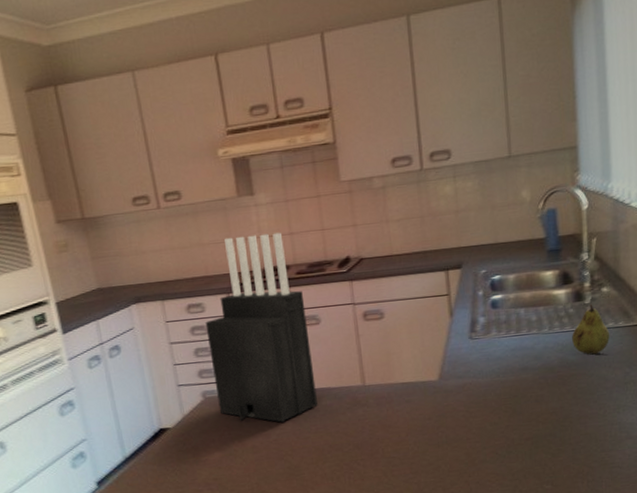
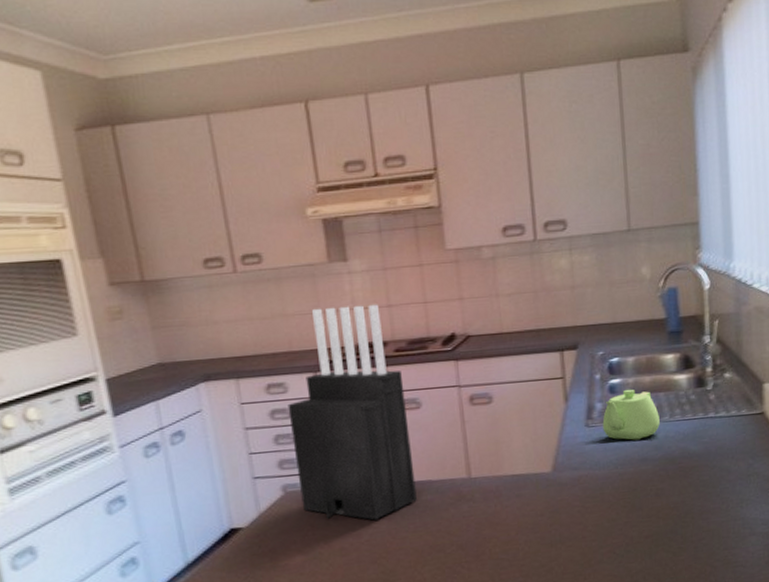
teapot: none [485,304,540,351] -> present [602,389,660,440]
fruit: present [572,304,610,355] -> none [694,390,733,445]

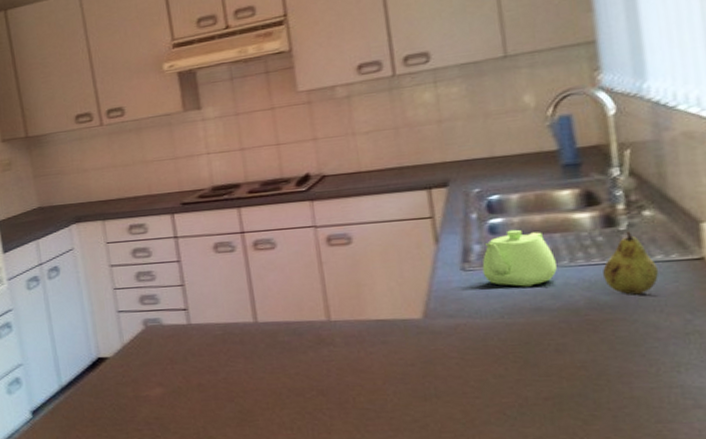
knife block: present [287,304,417,521] -> none [148,148,274,359]
fruit: none [694,390,733,445] -> present [603,231,659,295]

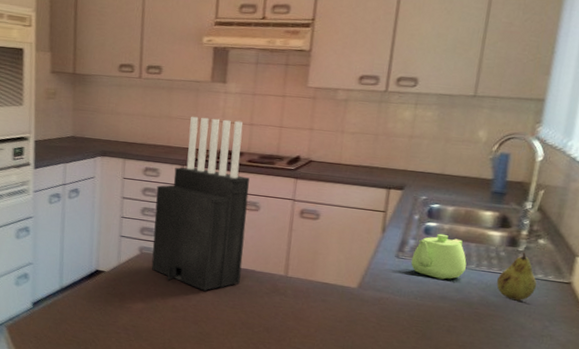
knife block: none [148,148,274,359] -> present [151,116,250,291]

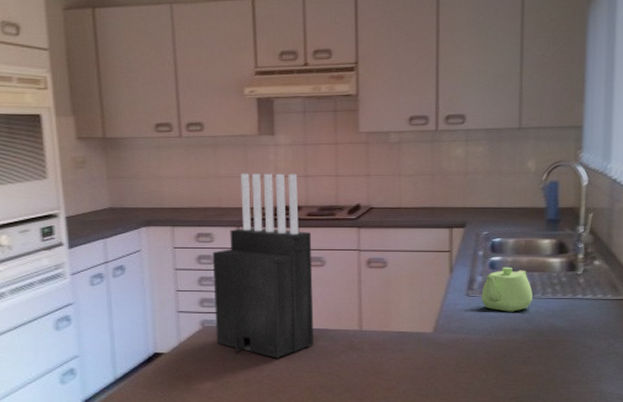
fruit: present [496,252,538,301] -> none [562,275,598,323]

